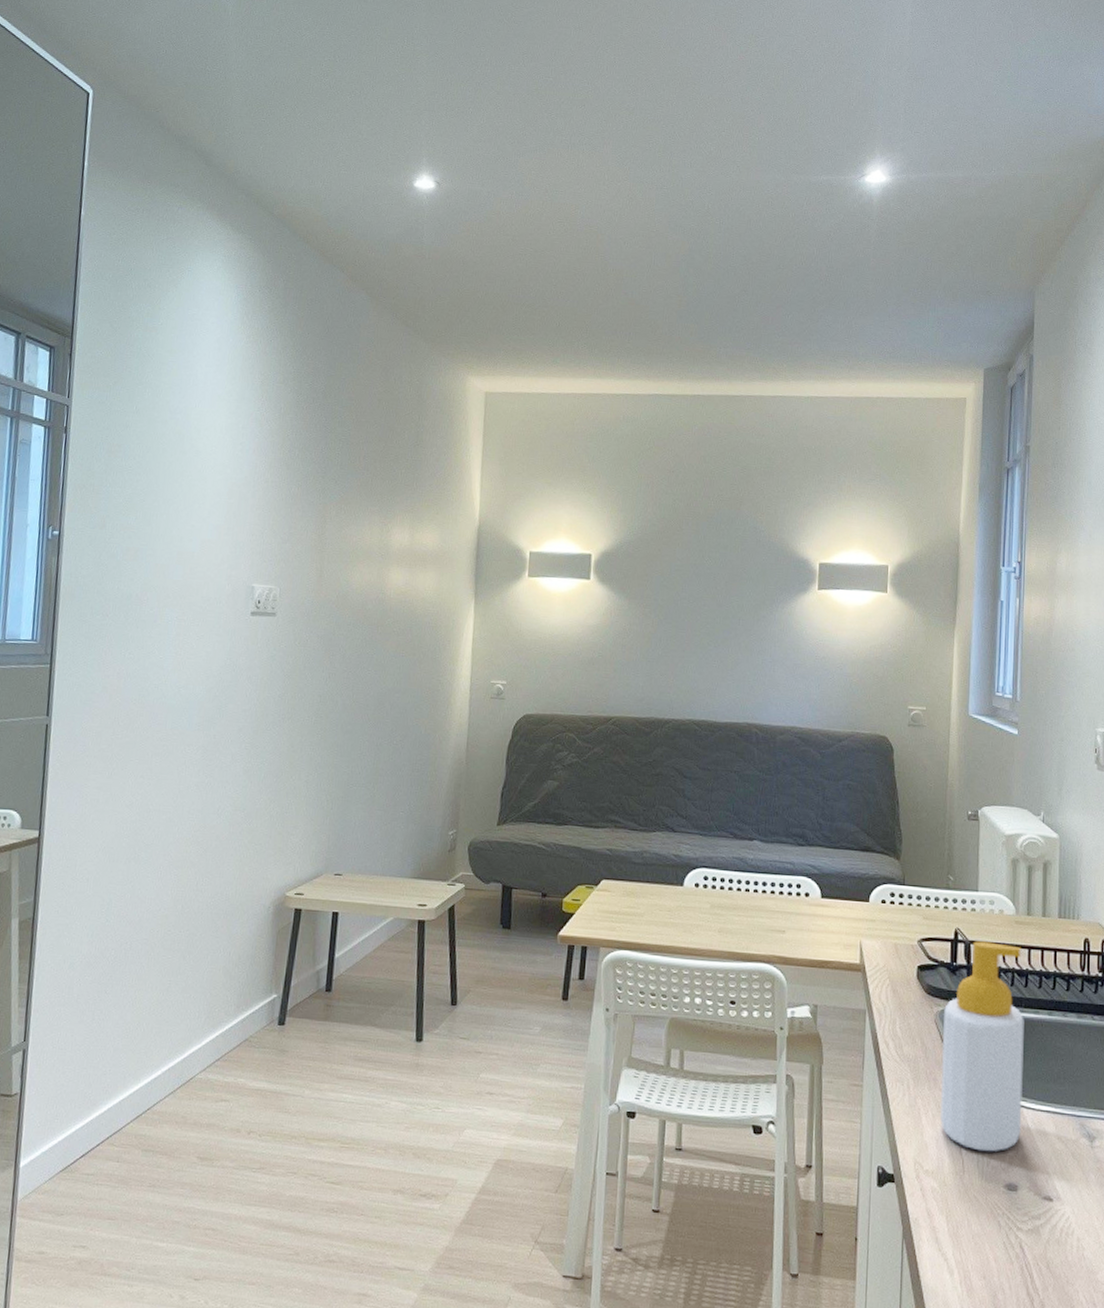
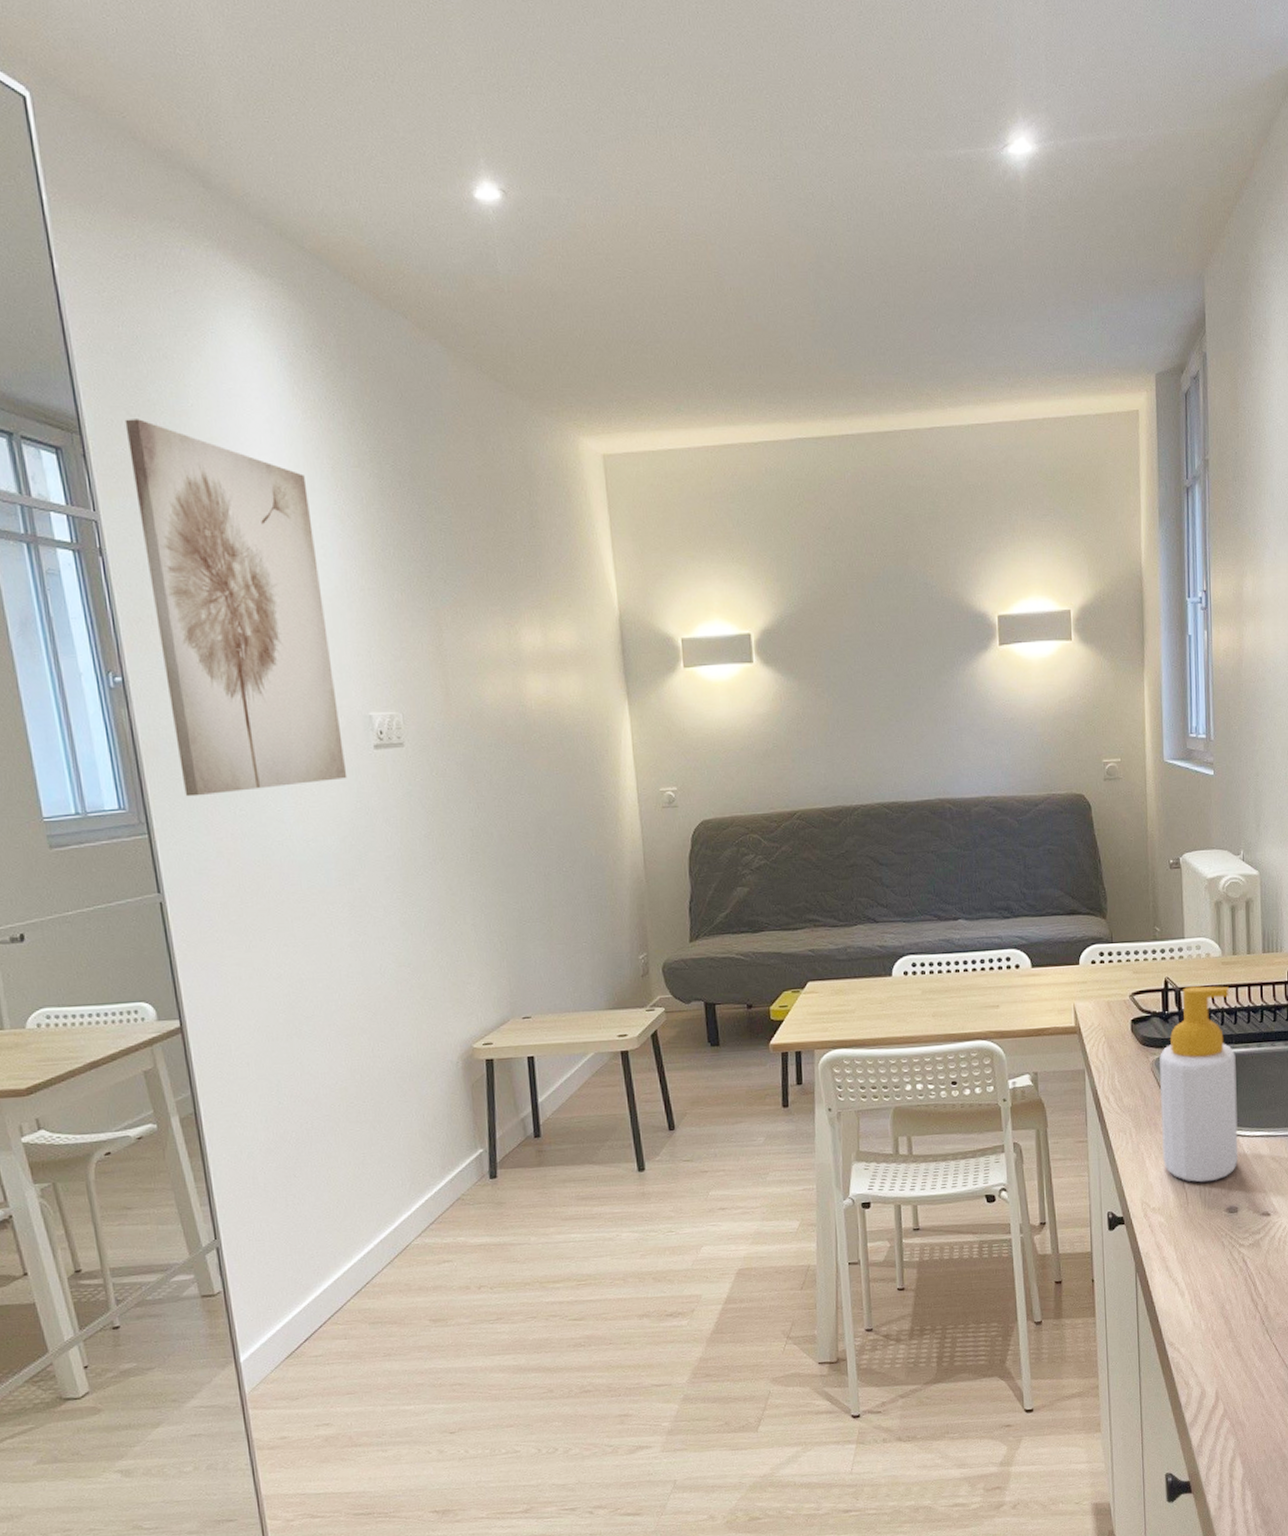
wall art: none [87,330,239,638] -> present [125,419,348,797]

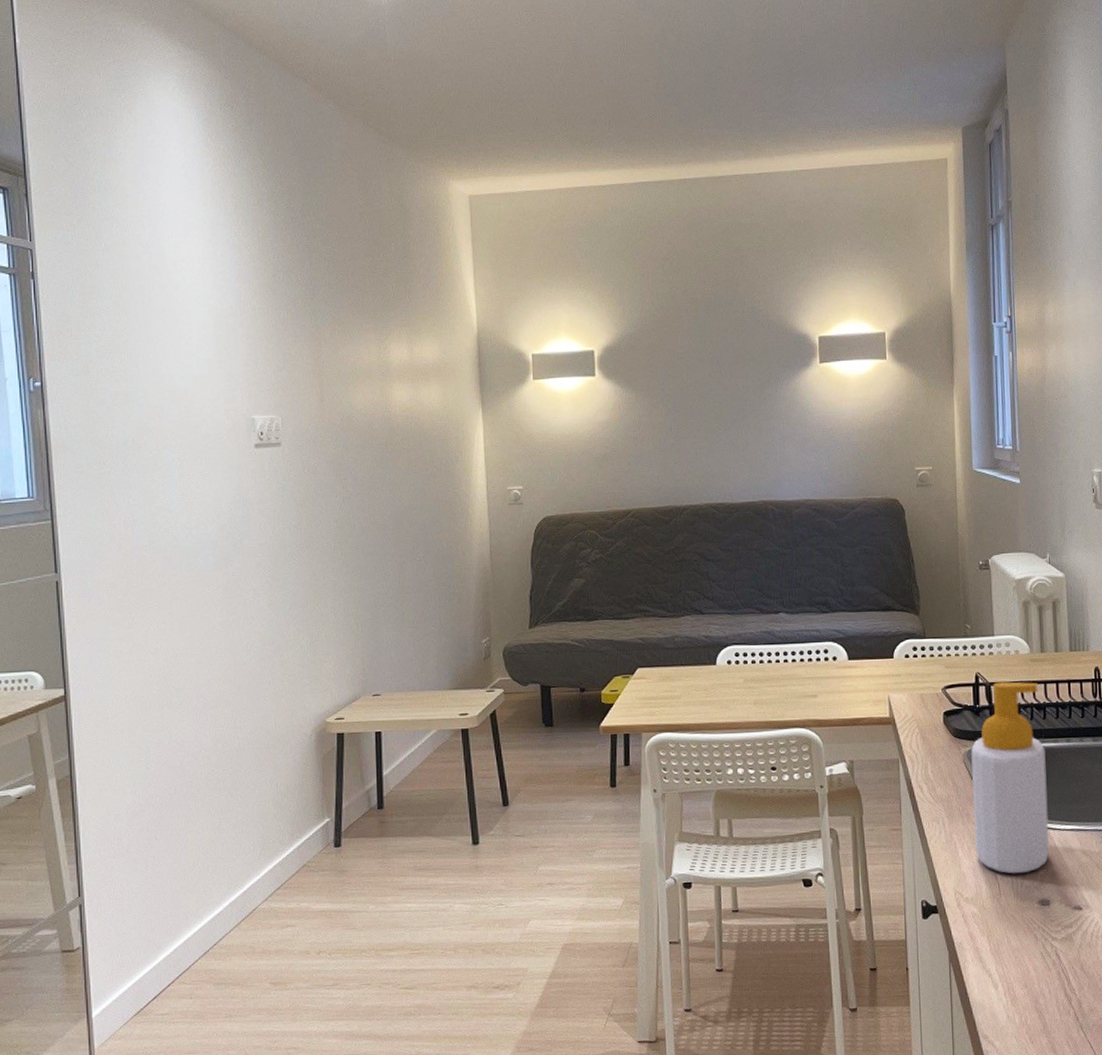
wall art: present [125,419,348,797] -> none [63,165,230,488]

